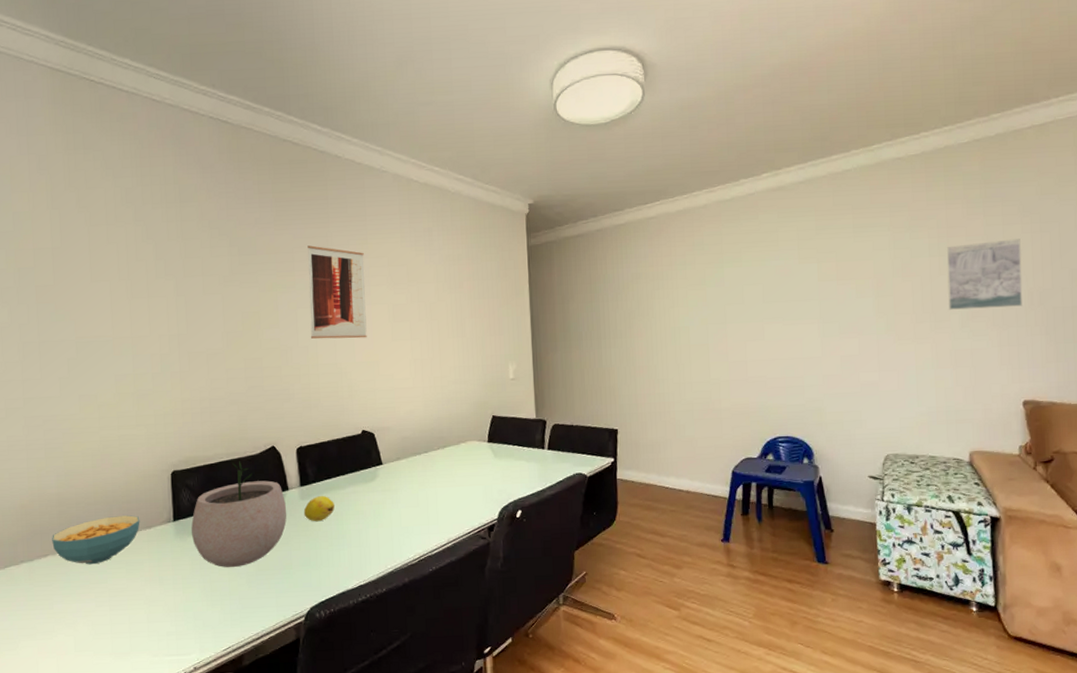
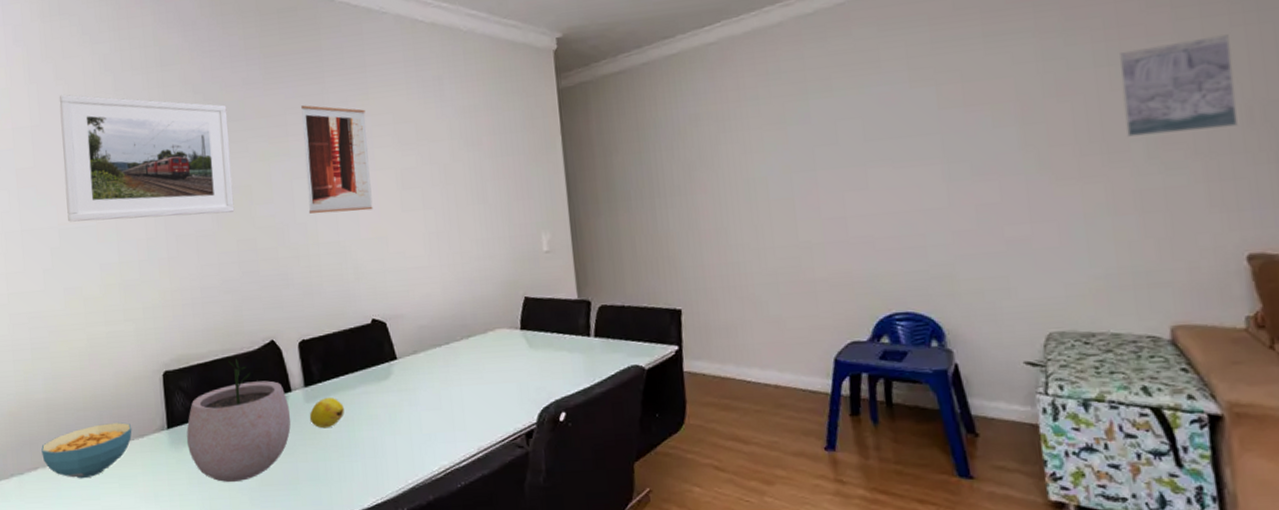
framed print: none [80,221,244,336] -> present [59,94,235,222]

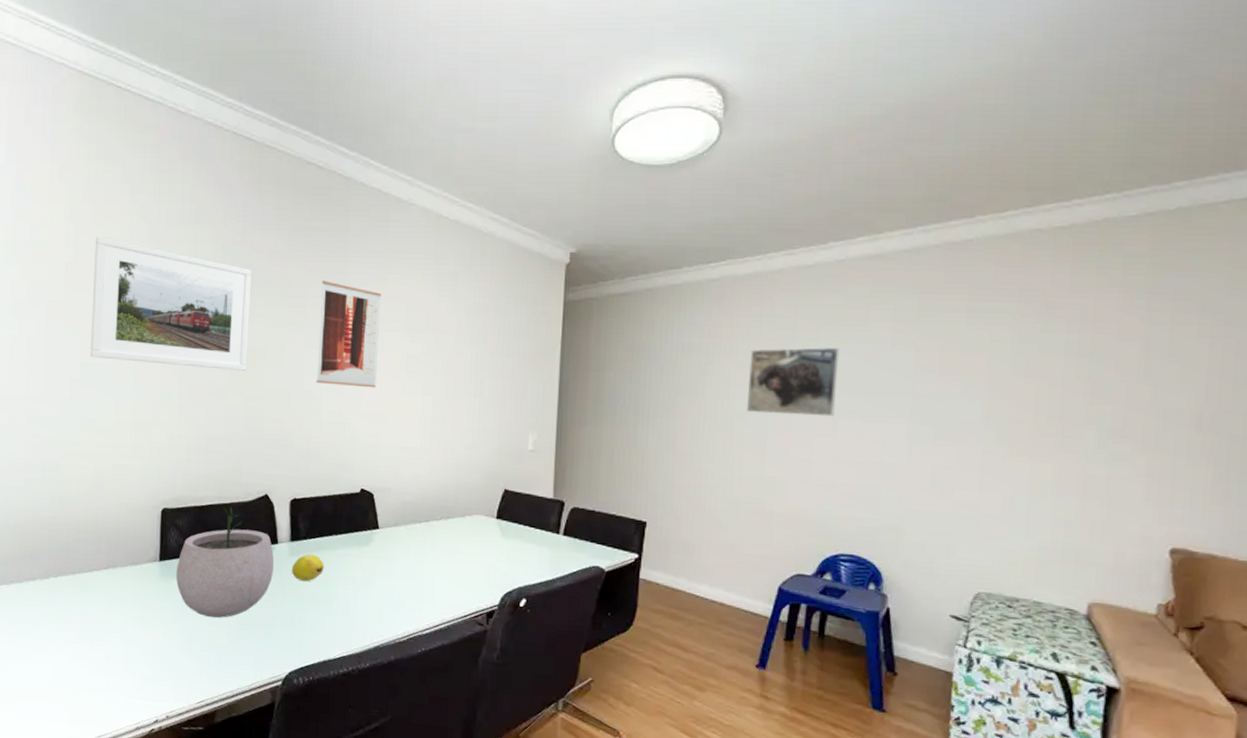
cereal bowl: present [41,422,132,479] -> none [41,547,127,595]
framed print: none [762,95,863,177] -> present [746,347,840,417]
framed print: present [1120,34,1238,137] -> none [1083,343,1194,430]

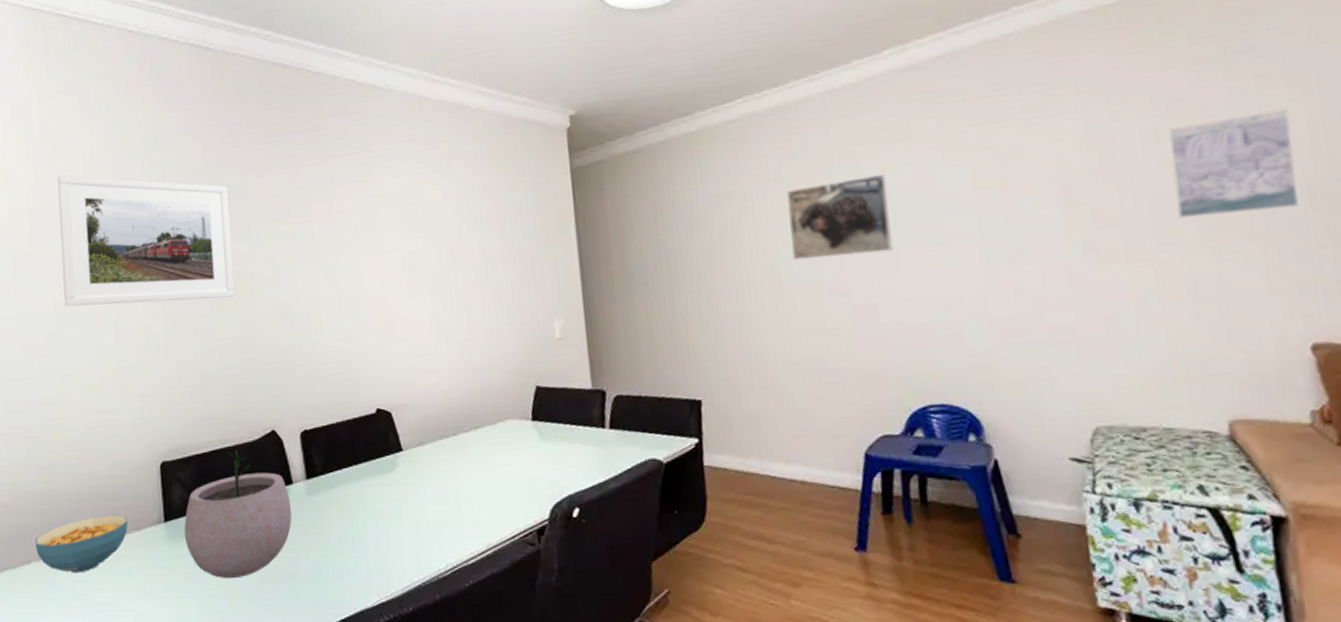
cereal bowl: none [41,547,127,595] -> present [35,515,128,574]
fruit: present [291,553,324,582] -> none [311,489,348,523]
wall art: present [316,281,381,388] -> none [304,186,378,299]
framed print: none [1083,343,1194,430] -> present [1169,109,1299,218]

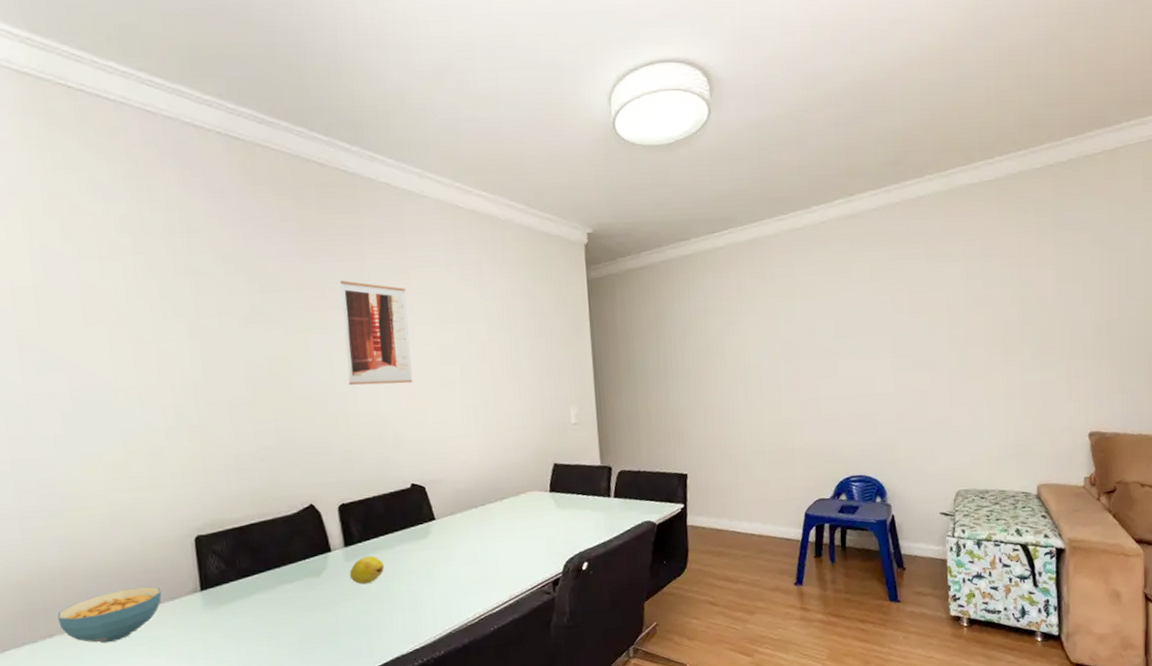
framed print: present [57,175,235,307] -> none [67,254,271,388]
plant pot: present [184,449,292,578] -> none [221,522,331,638]
wall art: none [304,186,378,299] -> present [340,280,413,386]
fruit: none [311,489,348,523] -> present [349,555,384,584]
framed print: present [786,174,894,261] -> none [758,299,834,364]
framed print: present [1169,109,1299,218] -> none [1018,268,1091,342]

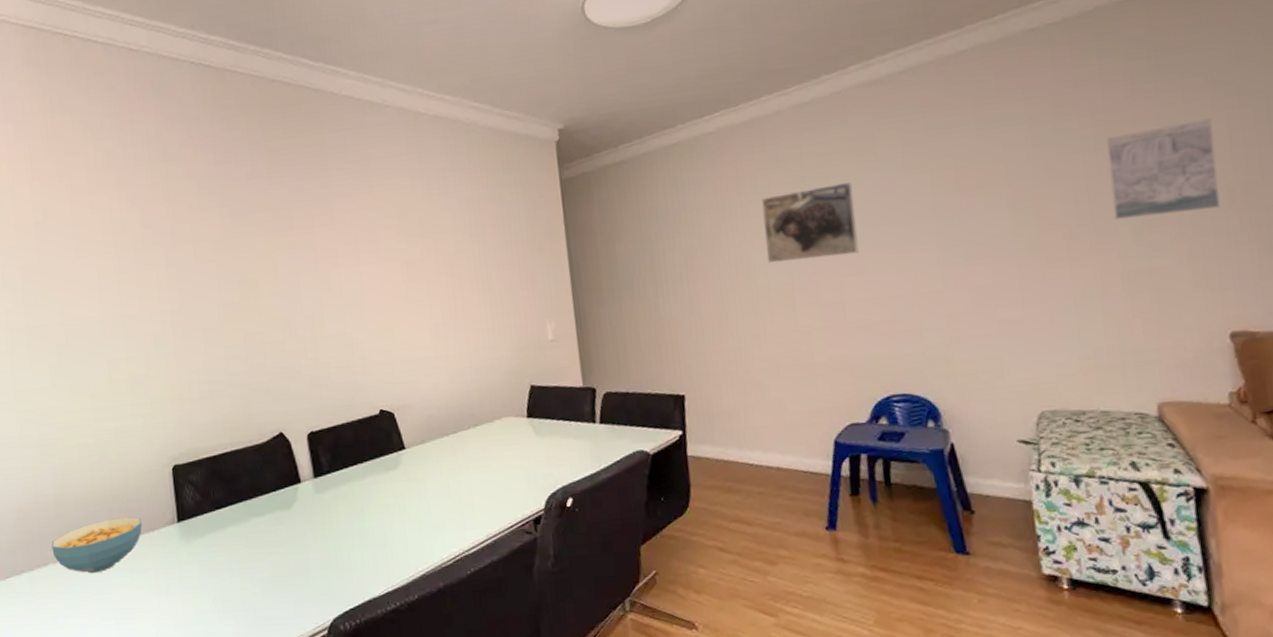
wall art: present [340,280,413,386] -> none [306,198,379,307]
fruit: present [349,555,384,584] -> none [319,487,354,519]
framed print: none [758,299,834,364] -> present [761,182,860,264]
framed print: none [1018,268,1091,342] -> present [1107,119,1220,220]

